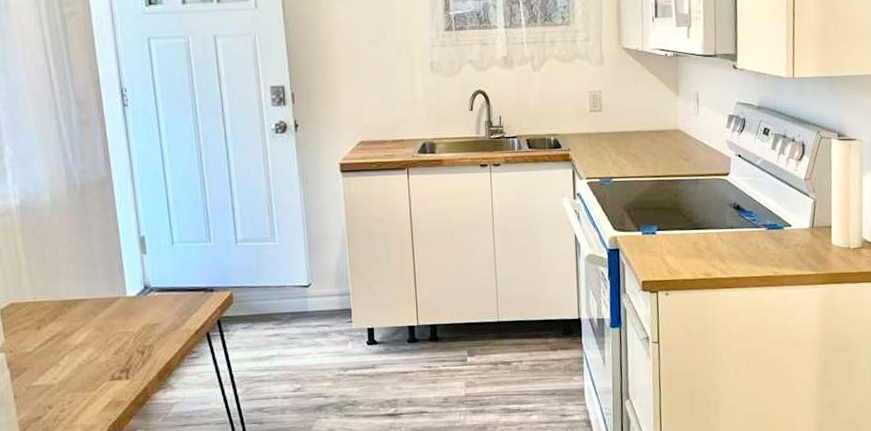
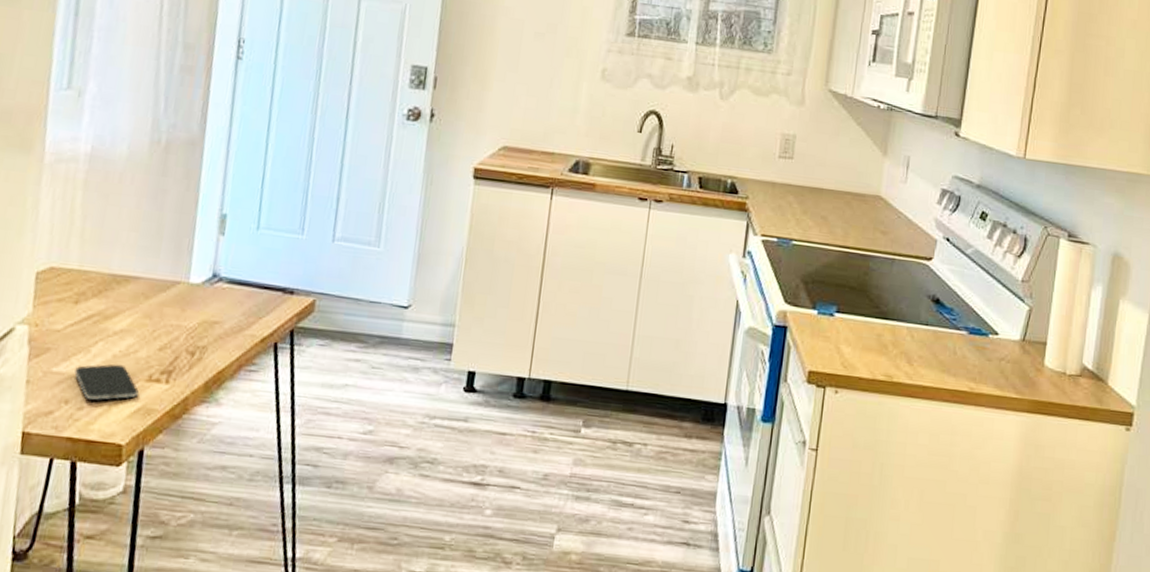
smartphone: none [51,370,106,403] -> present [74,364,139,401]

